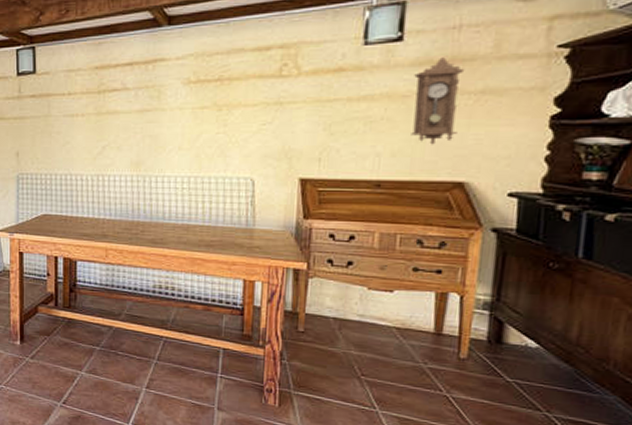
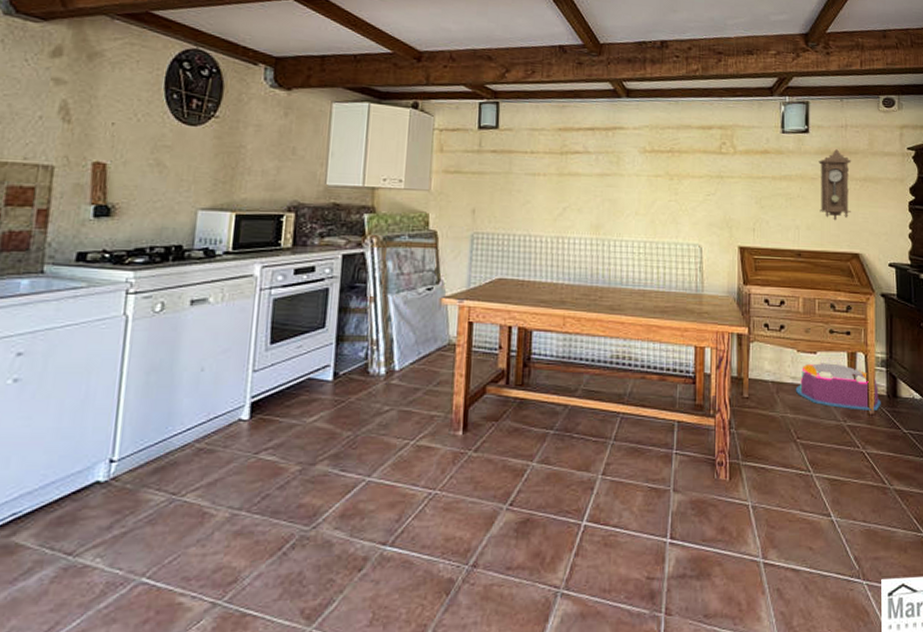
storage bin: none [362,296,478,355] -> present [795,357,881,410]

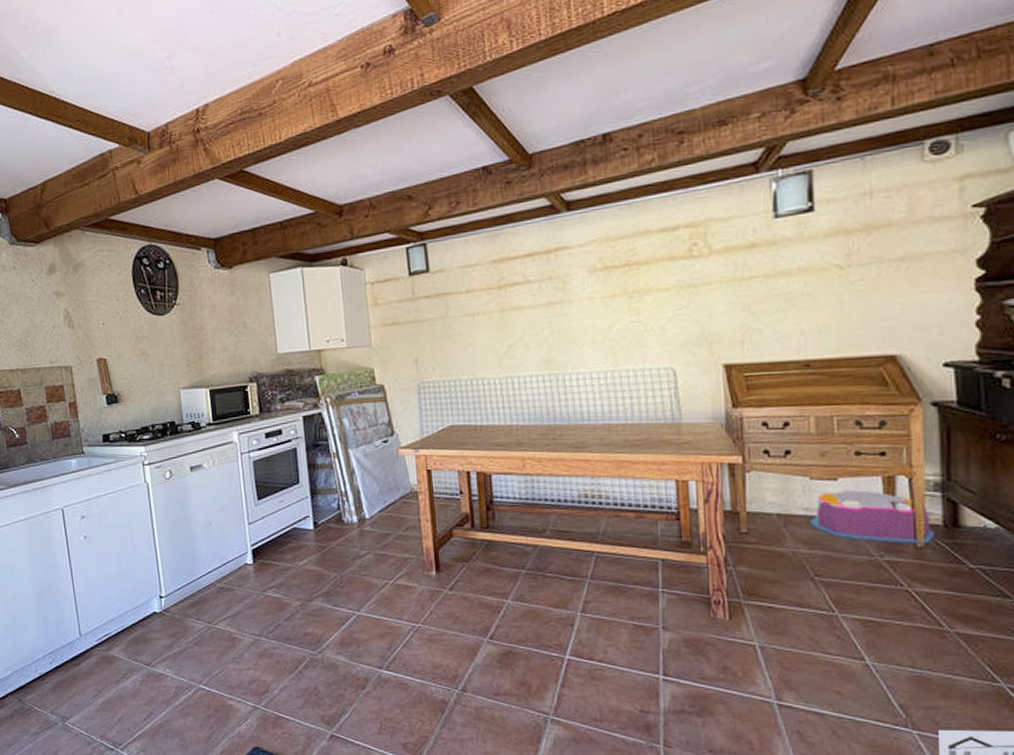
pendulum clock: present [818,149,852,221] -> none [830,225,882,318]

